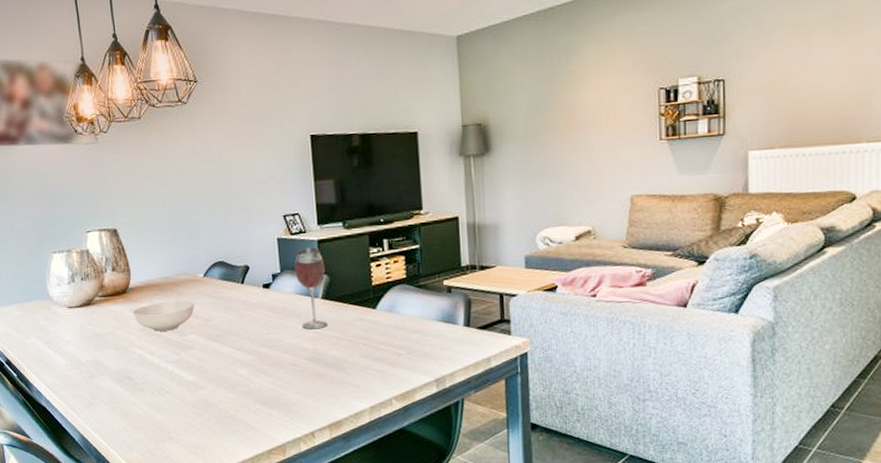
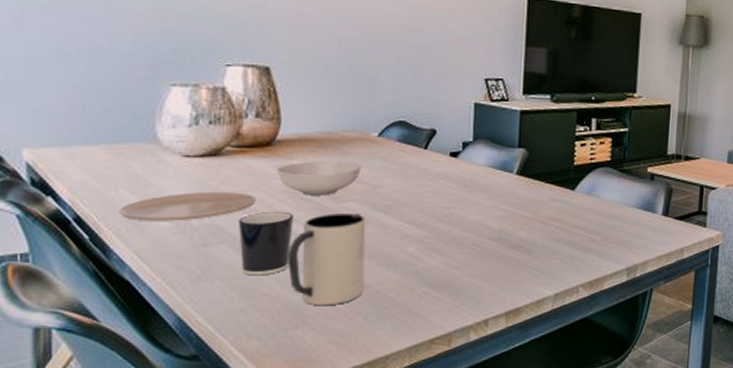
plate: none [32,333,122,361] -> present [118,191,257,221]
mug: none [111,346,152,400] -> present [237,211,293,276]
mug: none [149,343,210,423] -> present [287,212,366,306]
wineglass: present [294,247,327,330] -> none [489,117,526,207]

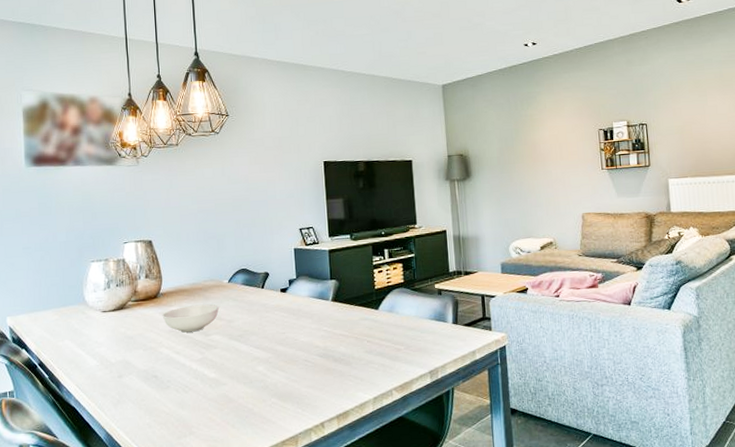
plate: present [118,191,257,221] -> none [65,335,151,362]
mug: present [237,211,293,276] -> none [140,346,177,398]
mug: present [287,212,366,306] -> none [174,343,230,419]

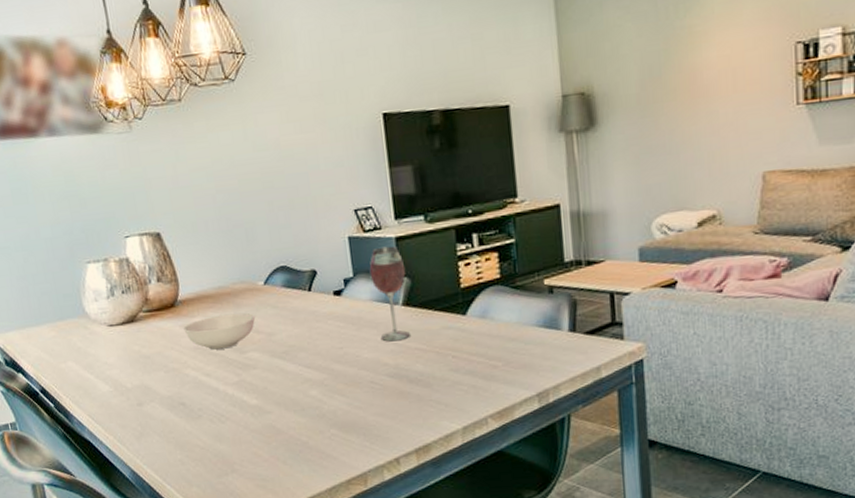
wineglass: none [308,256,336,329] -> present [369,245,410,342]

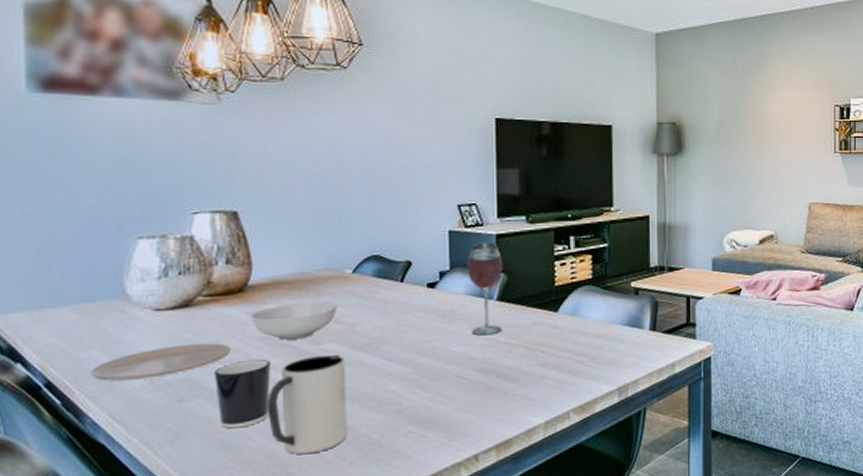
plate: none [70,353,173,388] -> present [90,343,232,381]
mug: none [161,367,210,429] -> present [213,358,271,429]
mug: none [207,361,279,454] -> present [266,353,348,455]

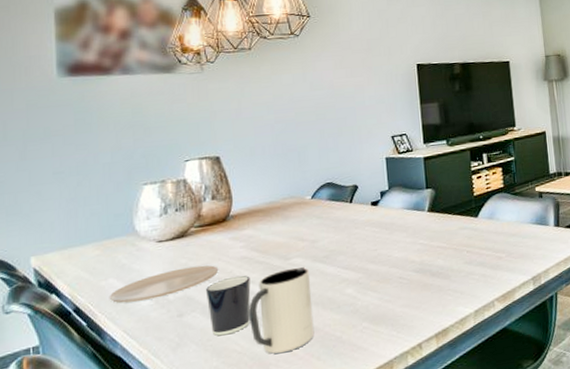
bowl: present [250,301,338,340] -> none [232,224,302,259]
wineglass: present [467,242,503,336] -> none [402,164,433,242]

